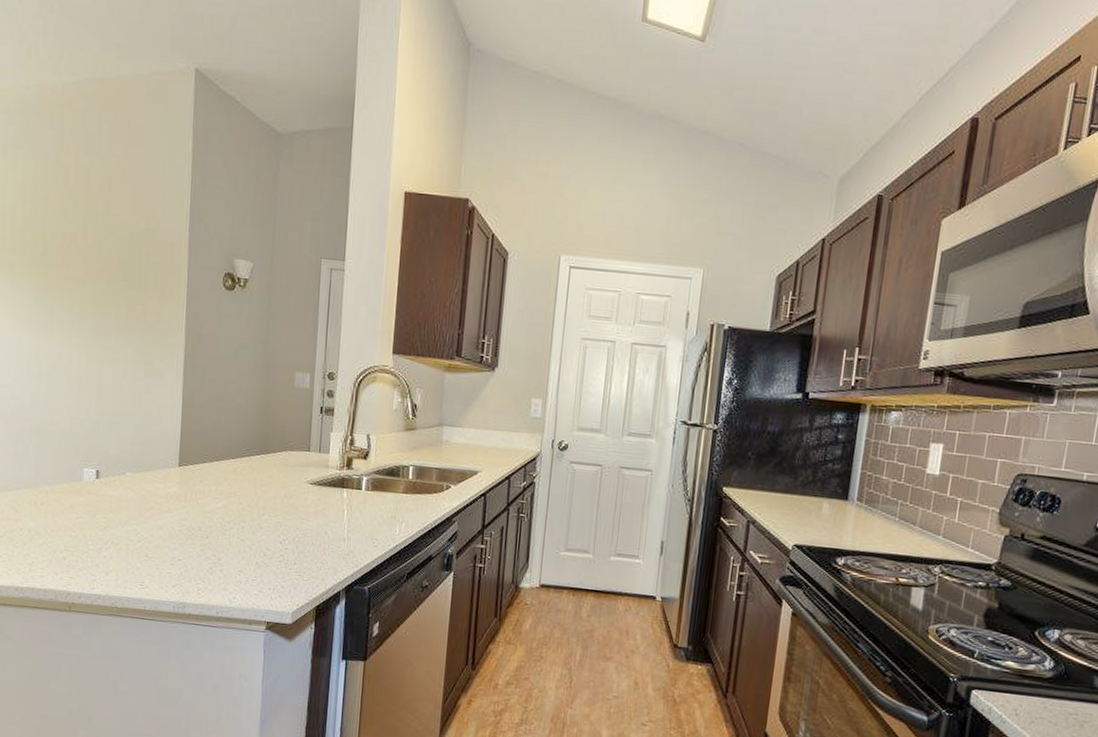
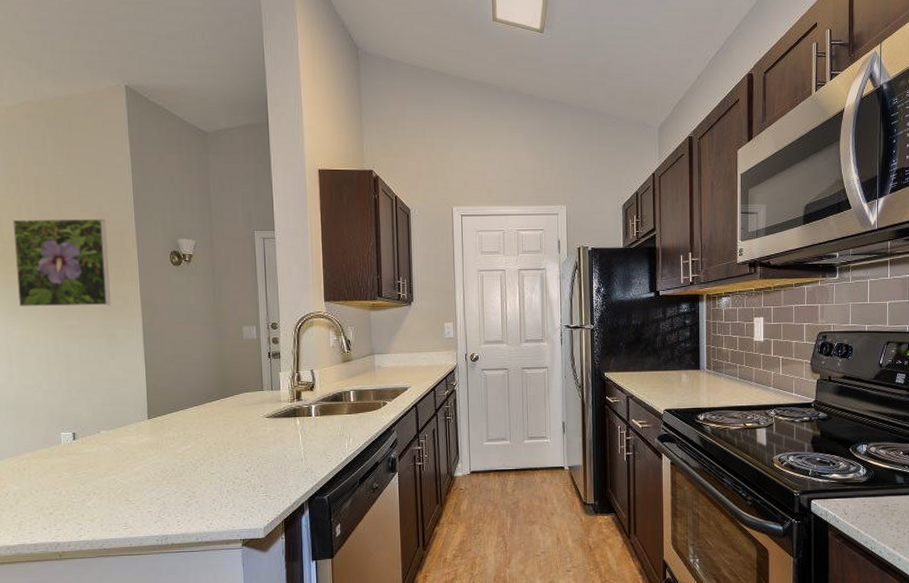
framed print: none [54,216,157,329] -> present [13,218,111,307]

